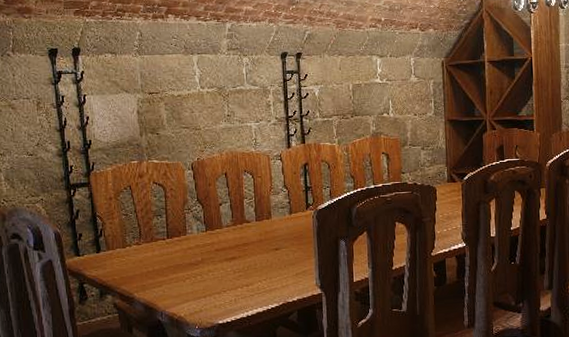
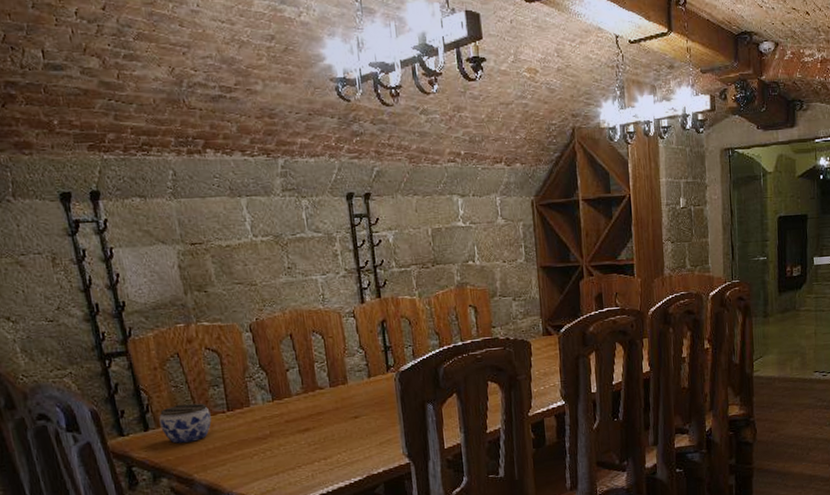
jar: none [110,230,153,265] -> present [159,403,212,444]

